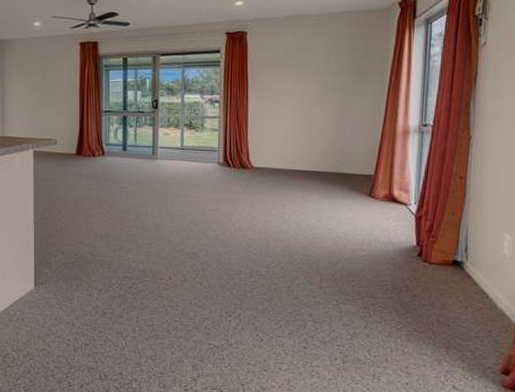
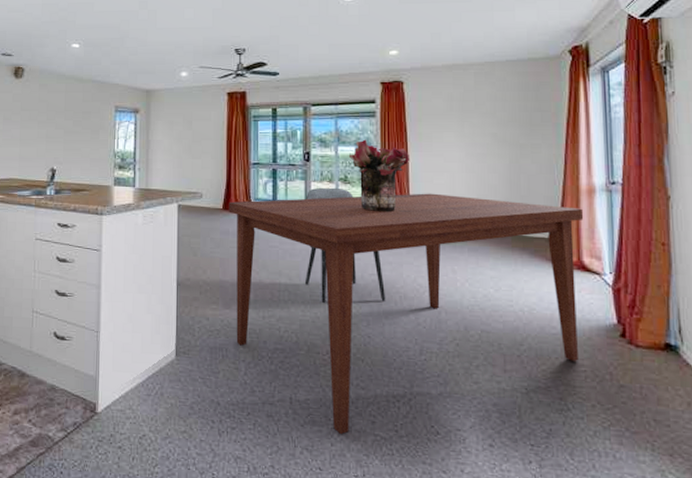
dining table: none [82,136,397,345] -> present [228,193,583,435]
dining chair: none [151,132,223,237] -> present [304,187,386,304]
bouquet: none [193,87,249,154] -> present [348,139,409,211]

